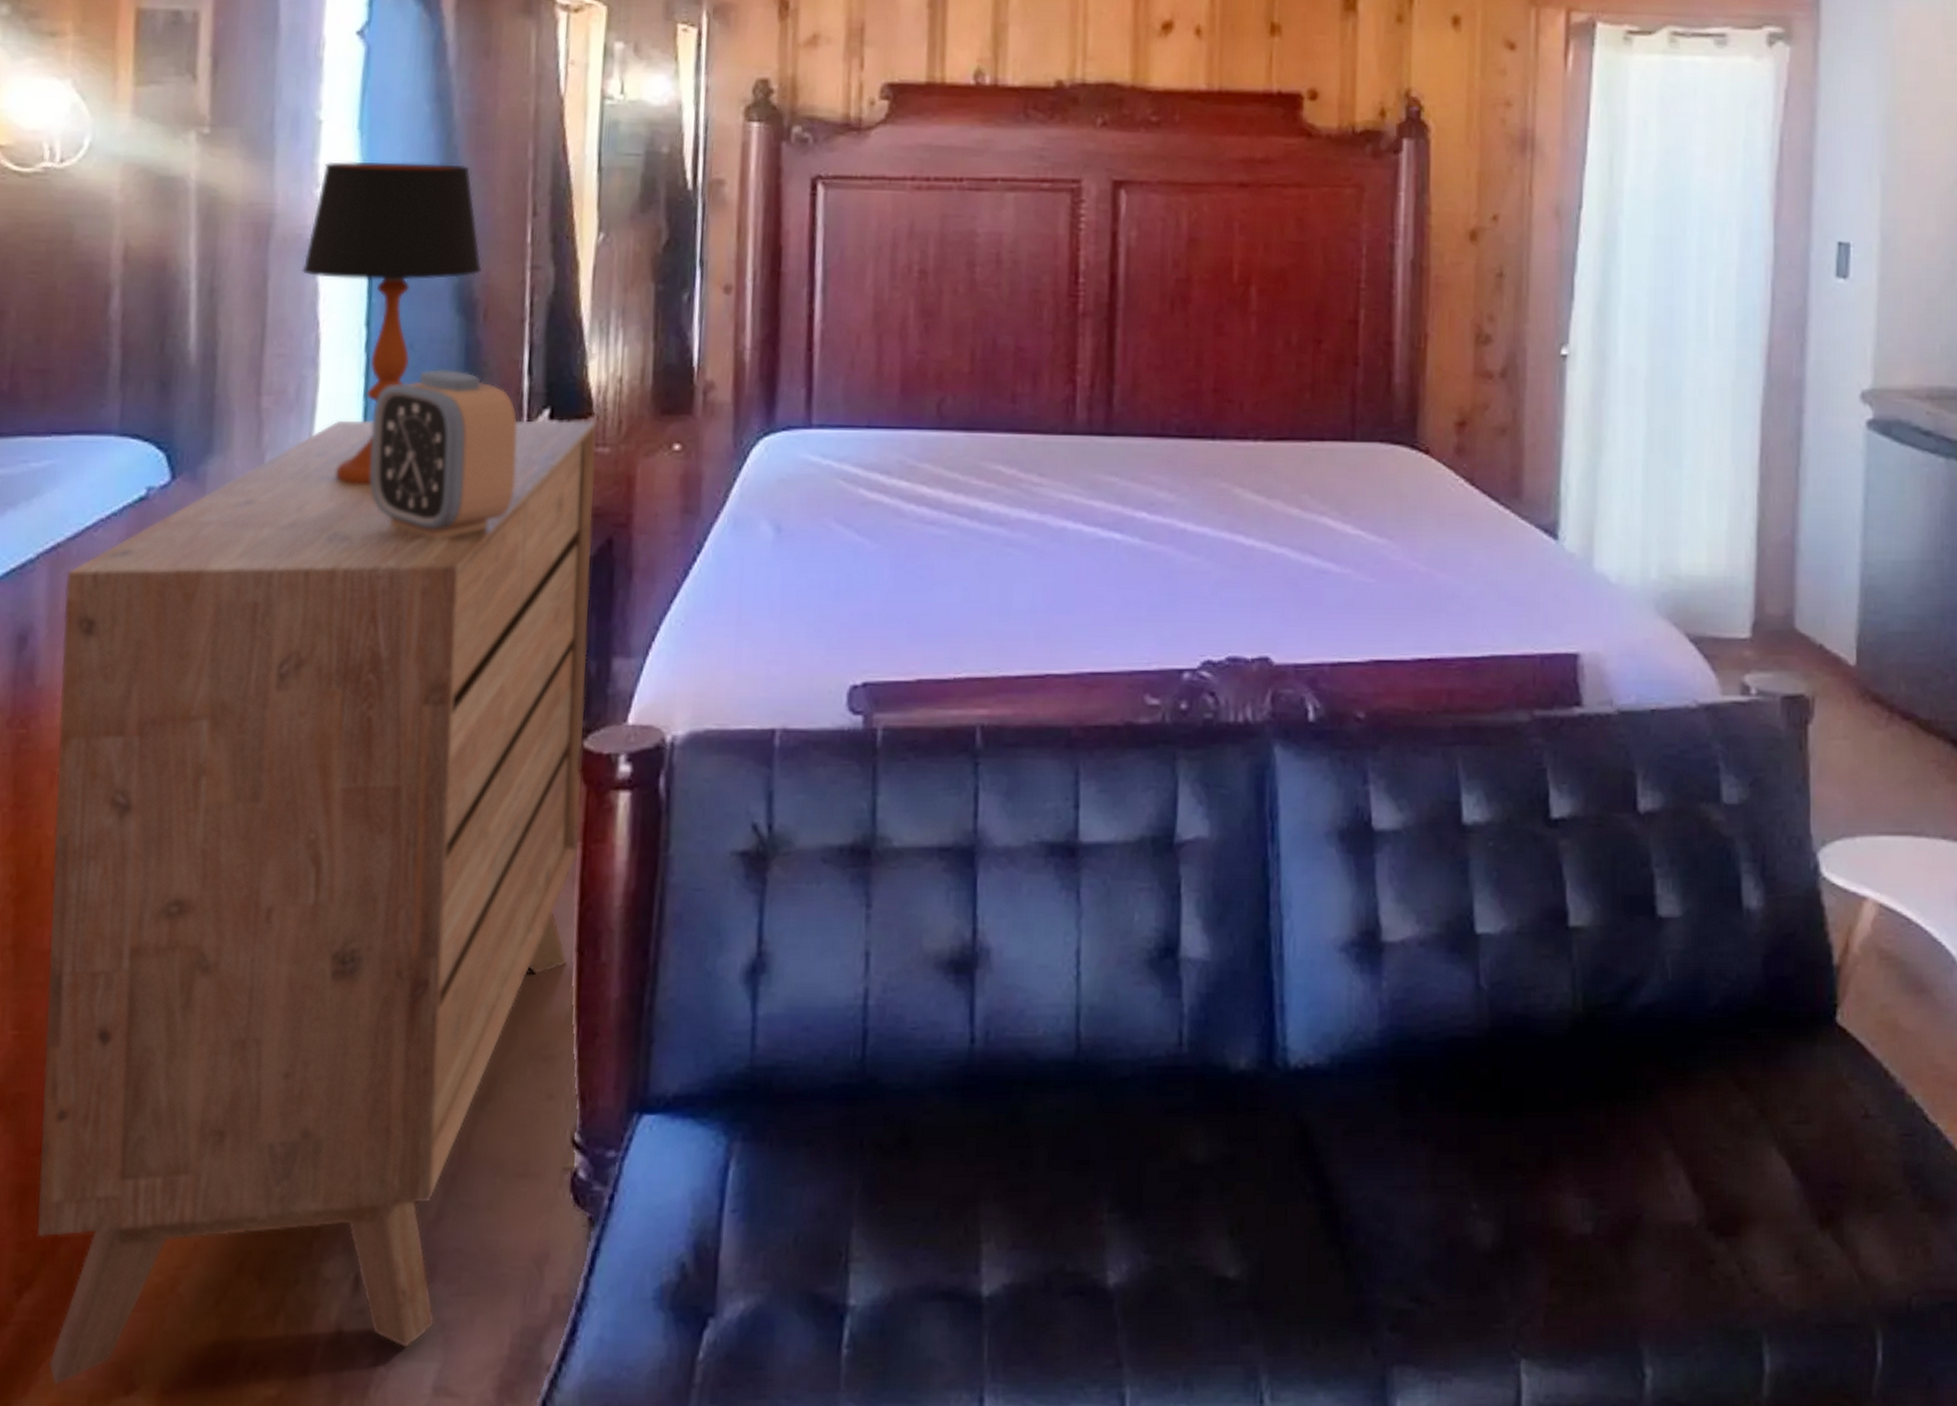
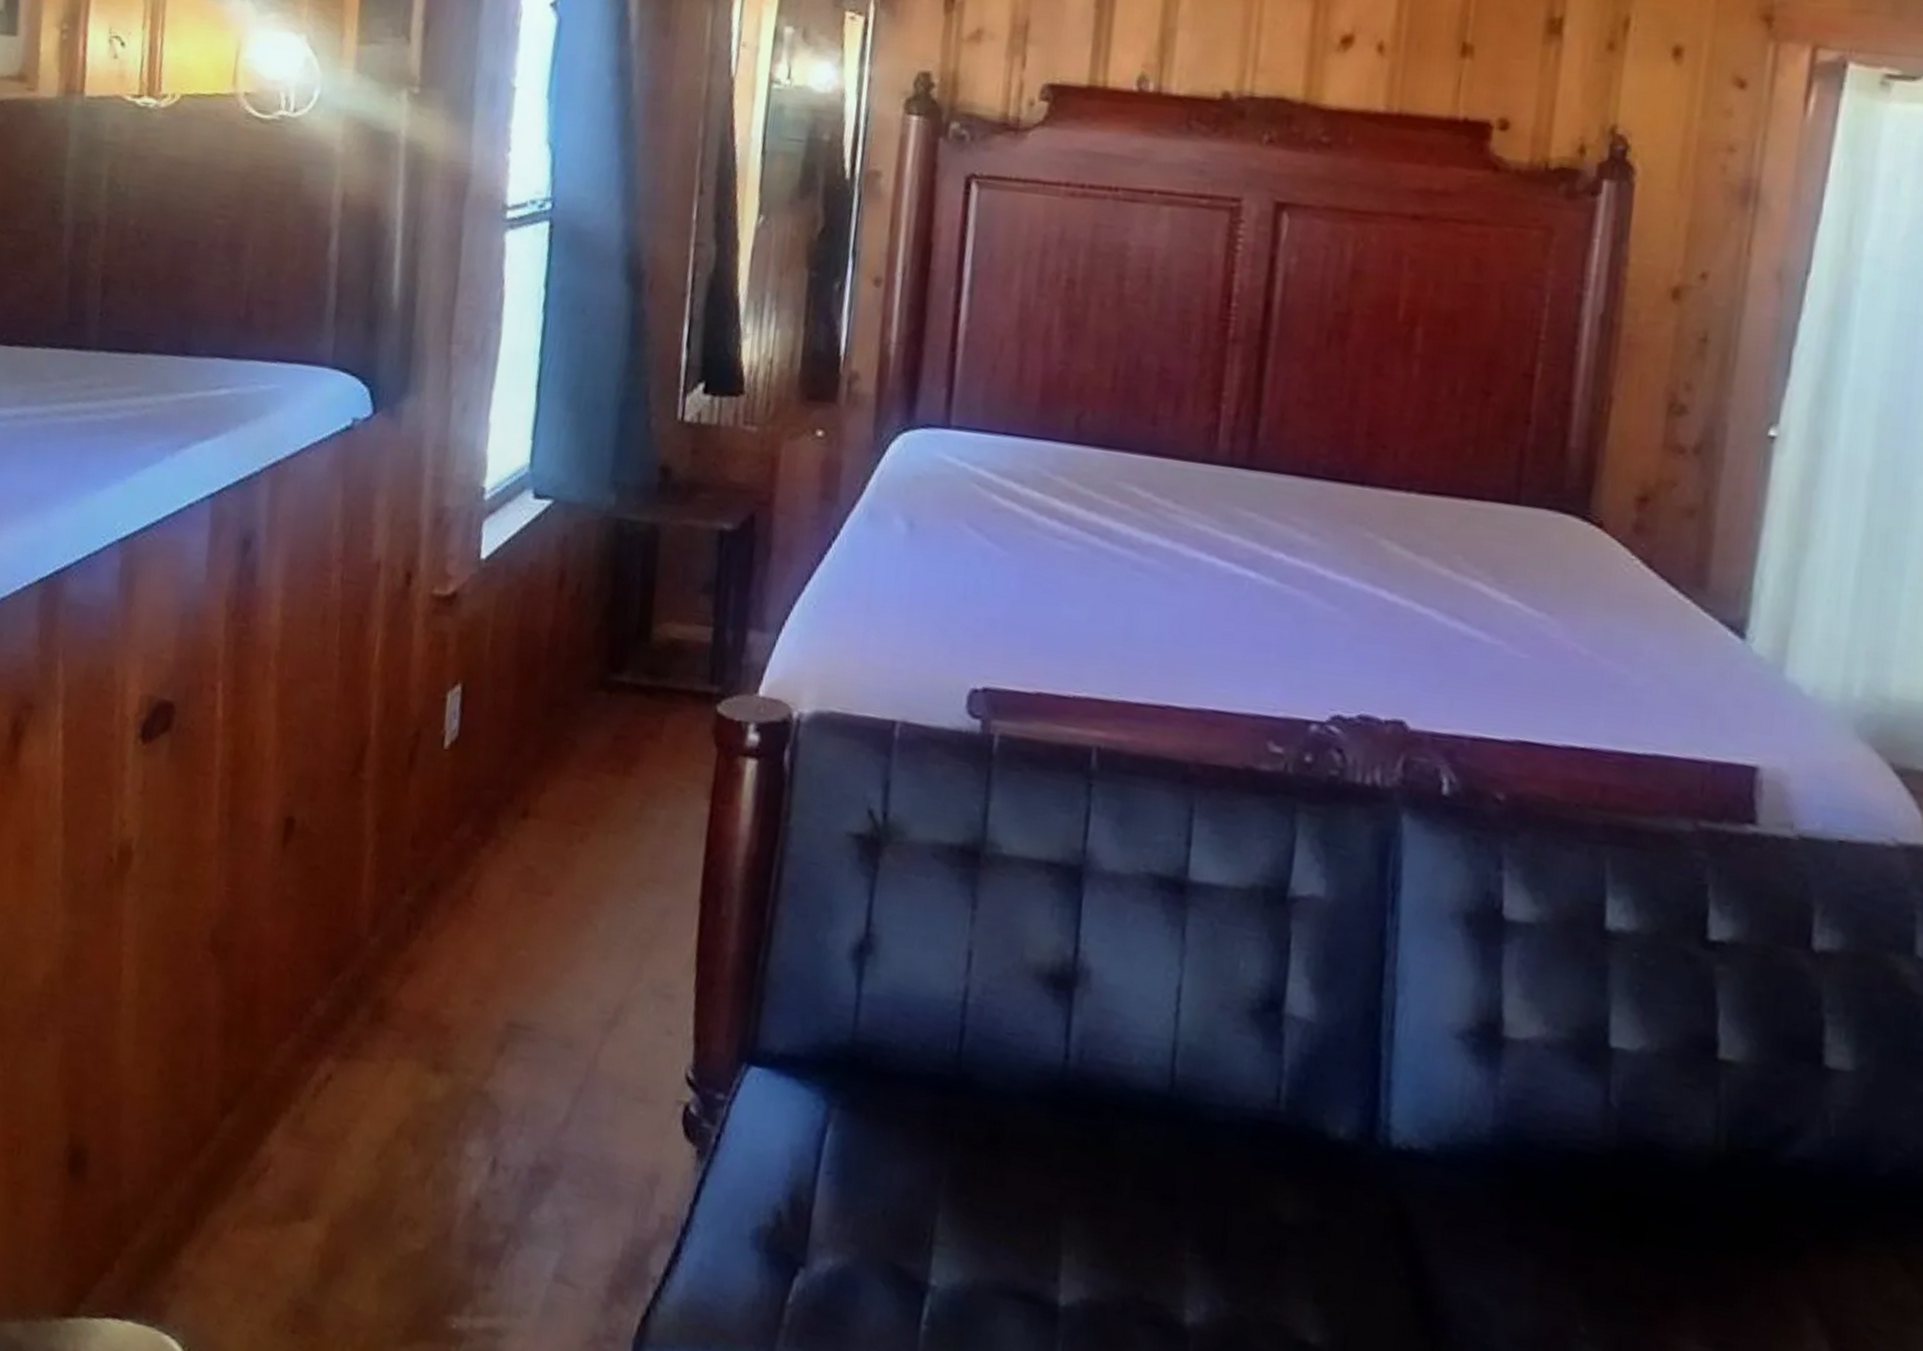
dresser: present [36,420,598,1386] -> none [238,373,747,1234]
table lamp: present [302,161,483,486] -> none [492,127,651,439]
alarm clock: present [370,368,519,539] -> none [541,334,676,496]

